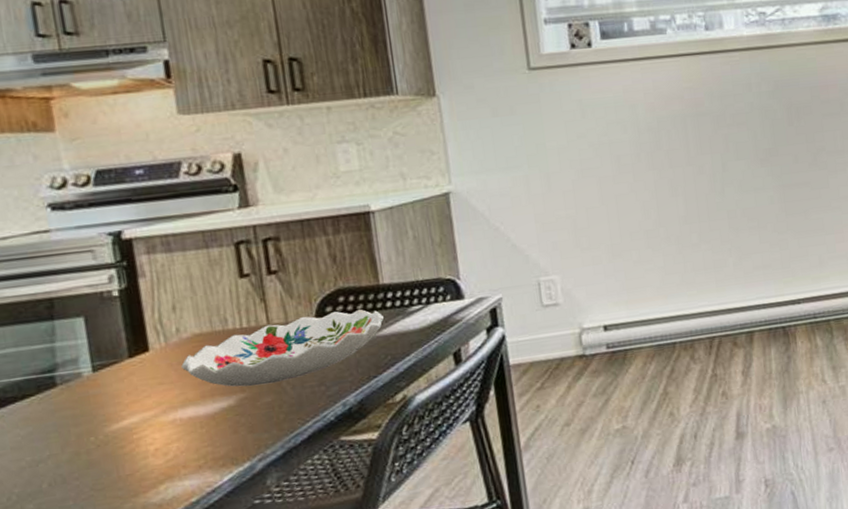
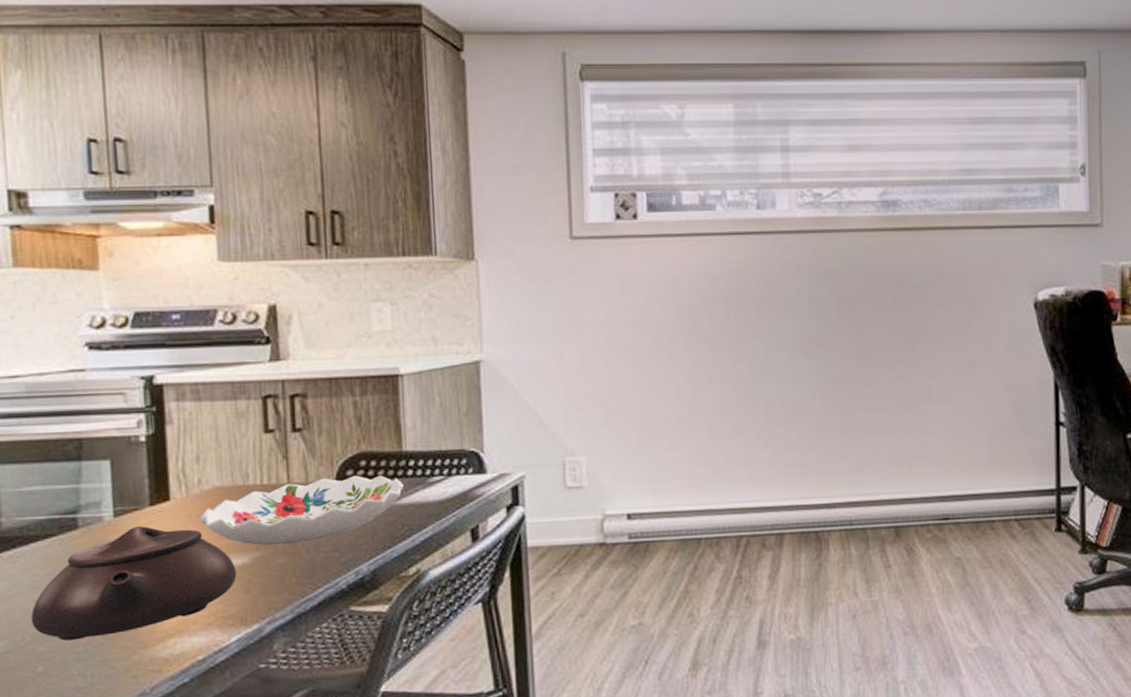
teapot: none [15,377,224,497] -> present [30,526,237,641]

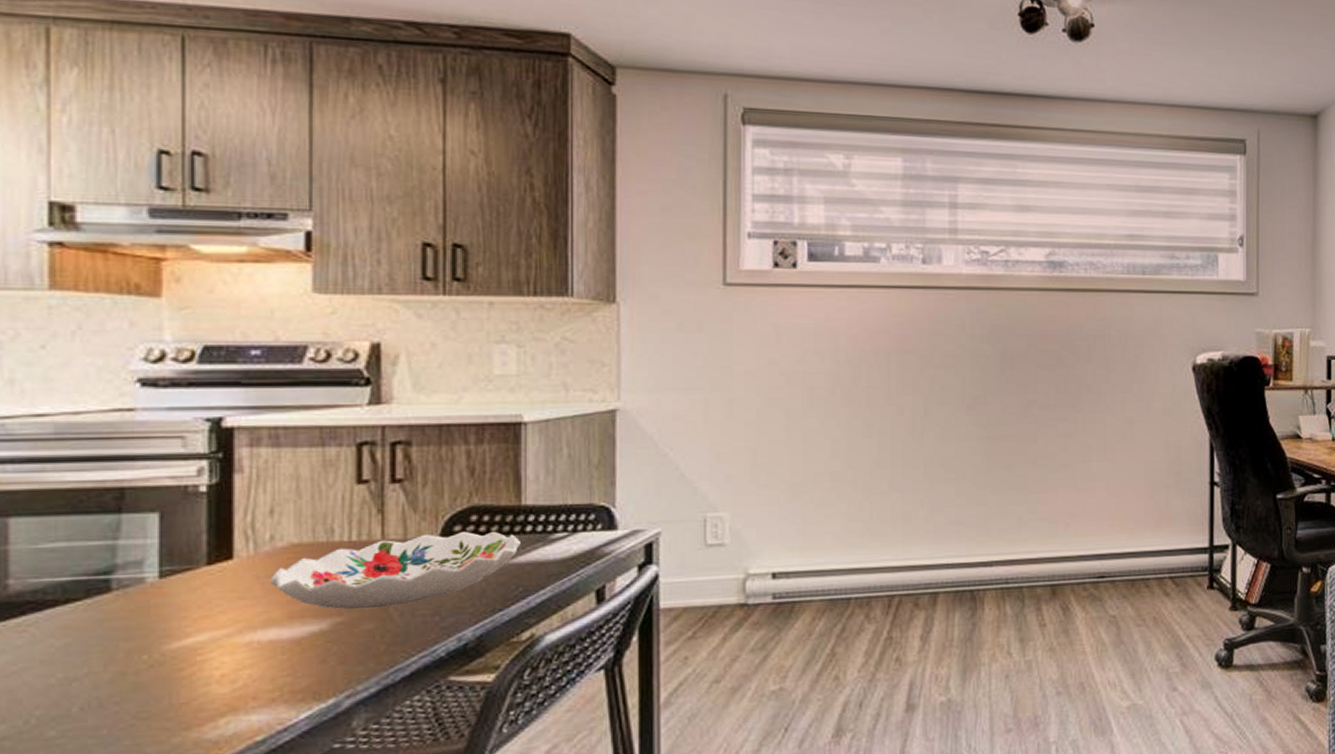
teapot: present [30,526,237,641] -> none [39,588,312,723]

